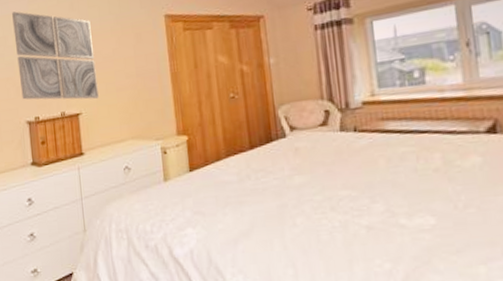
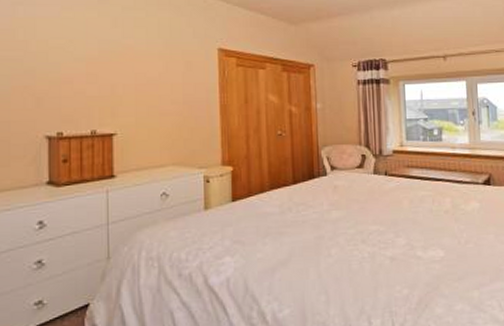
wall art: present [12,11,99,100] -> none [39,16,138,120]

